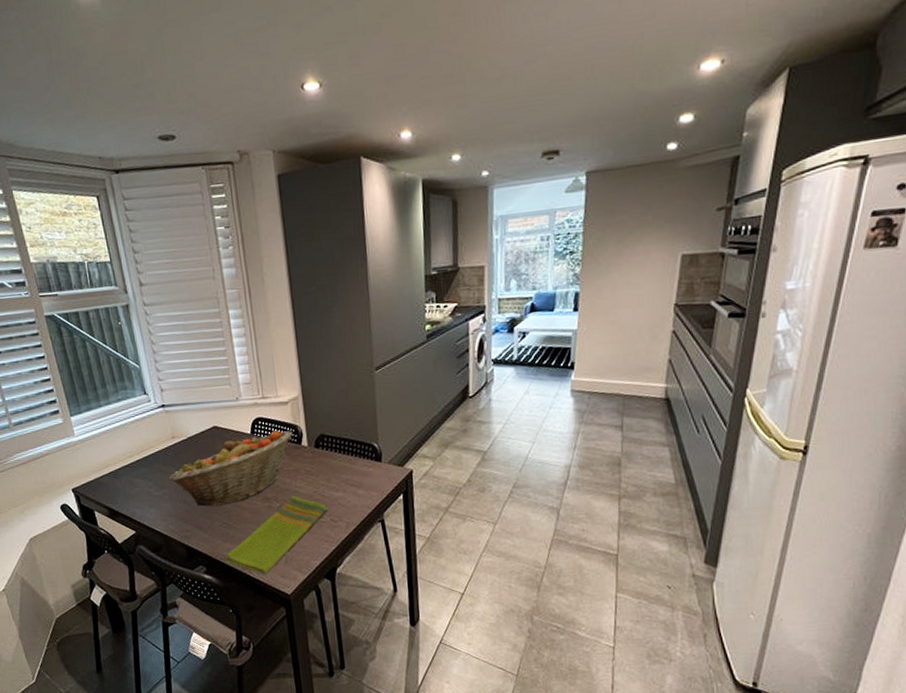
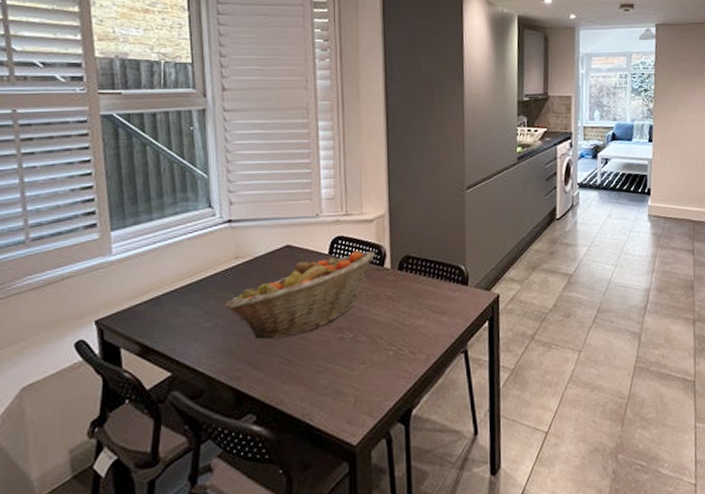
dish towel: present [226,495,327,575] -> none [283,324,407,422]

